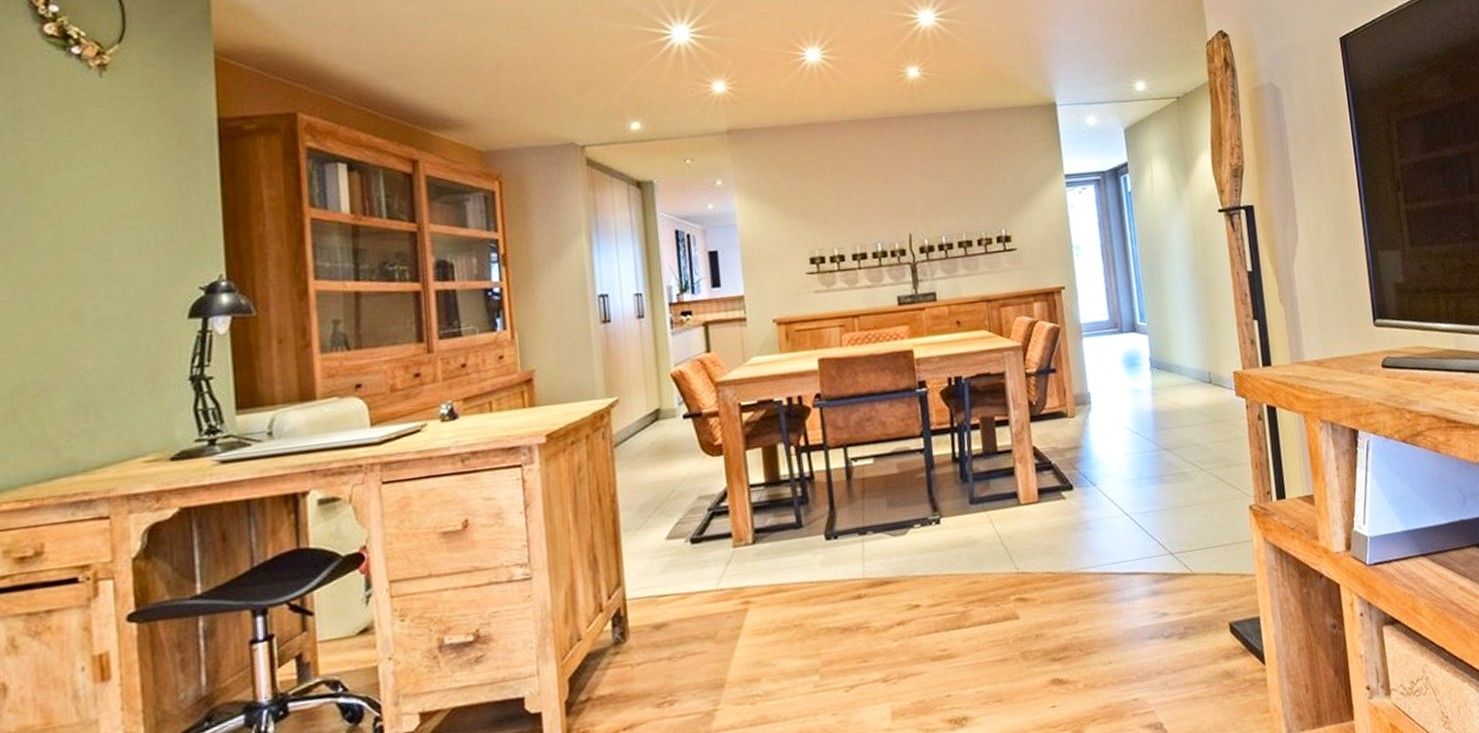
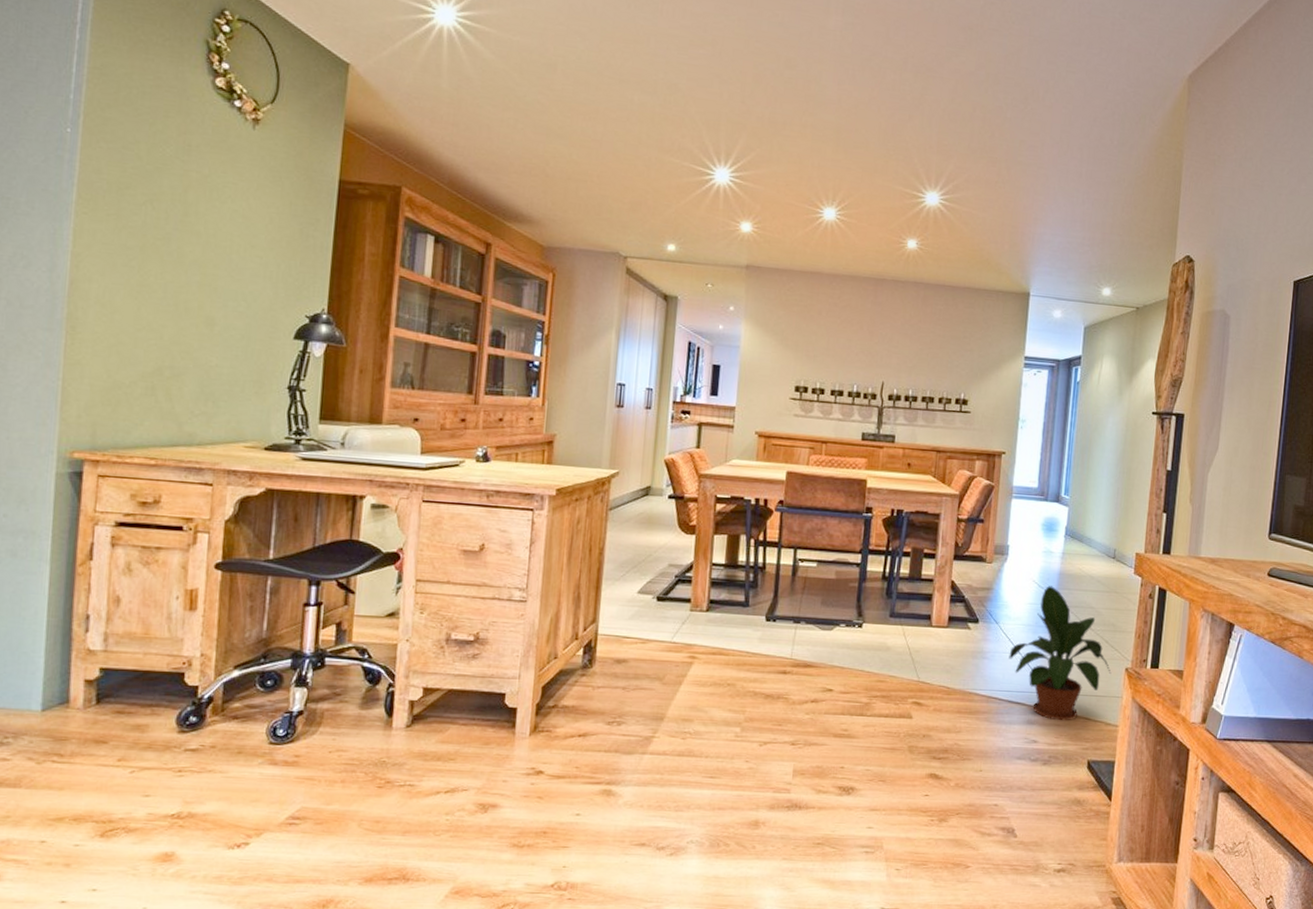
potted plant: none [1115,429,1235,585] -> present [1009,586,1111,721]

